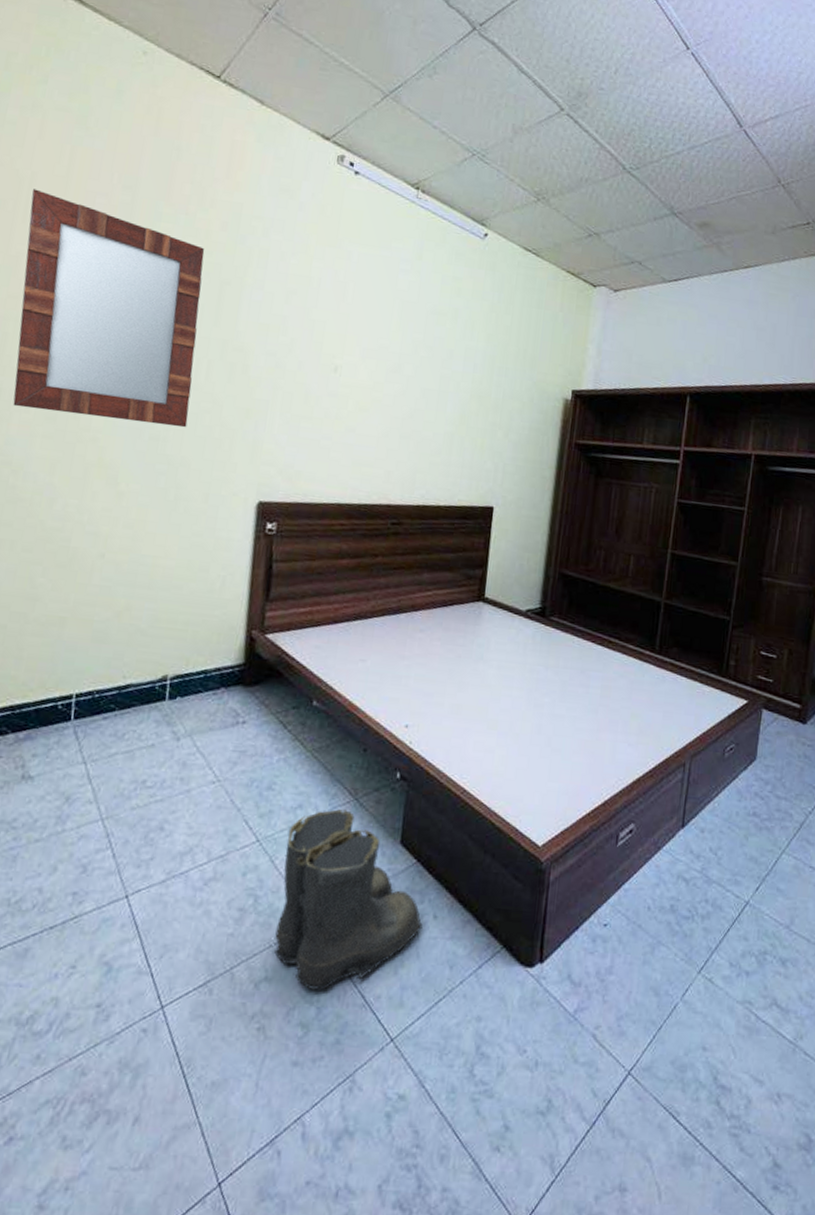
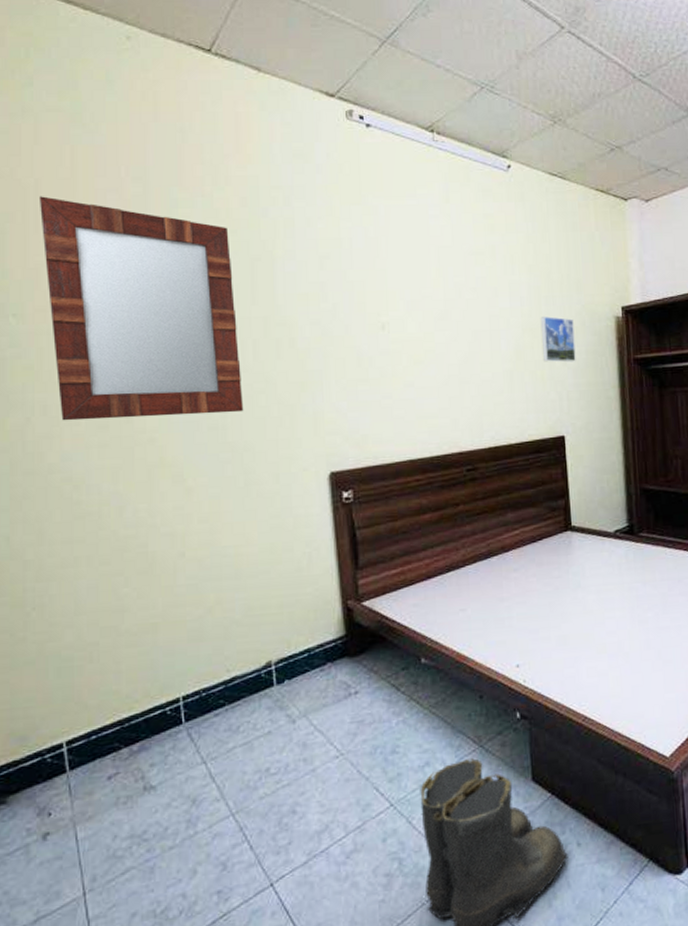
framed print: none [485,386,522,436] -> present [540,316,576,363]

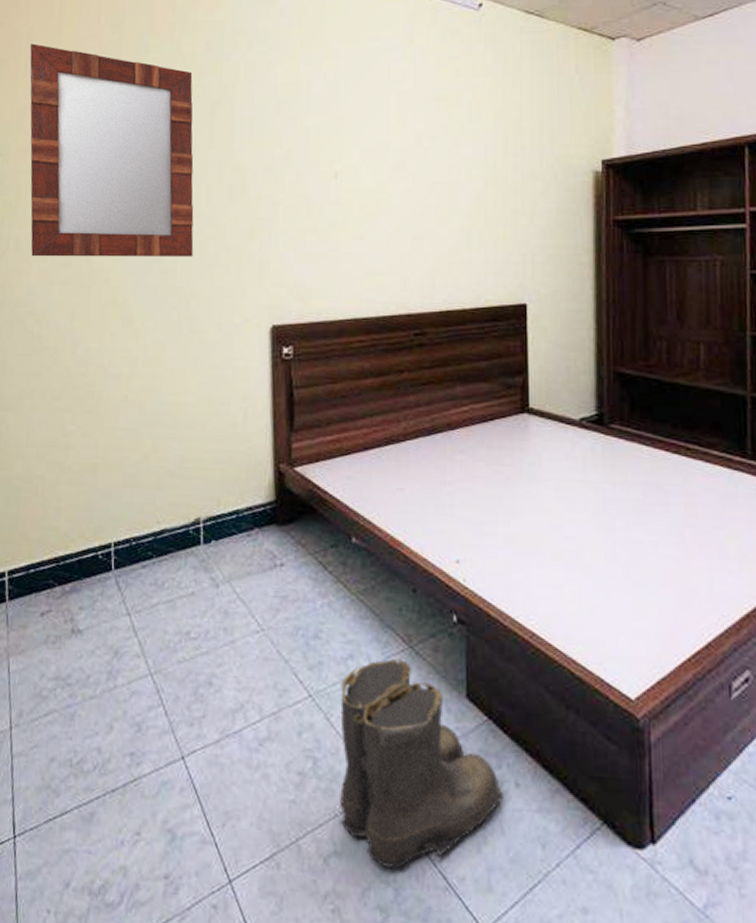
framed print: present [540,316,576,363] -> none [506,169,545,221]

